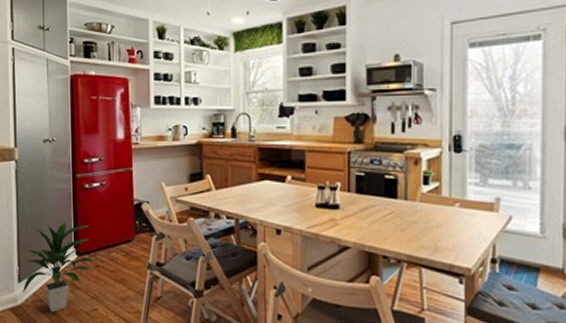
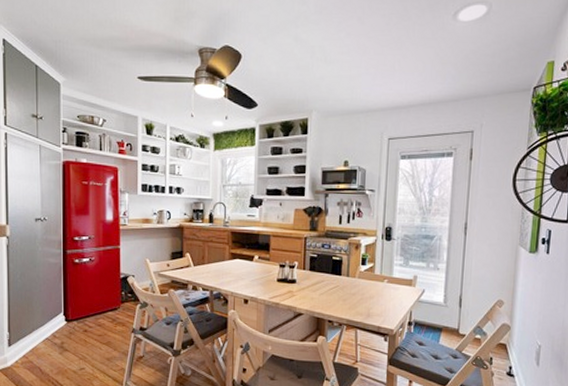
indoor plant: present [22,222,97,313] -> none [12,292,85,372]

